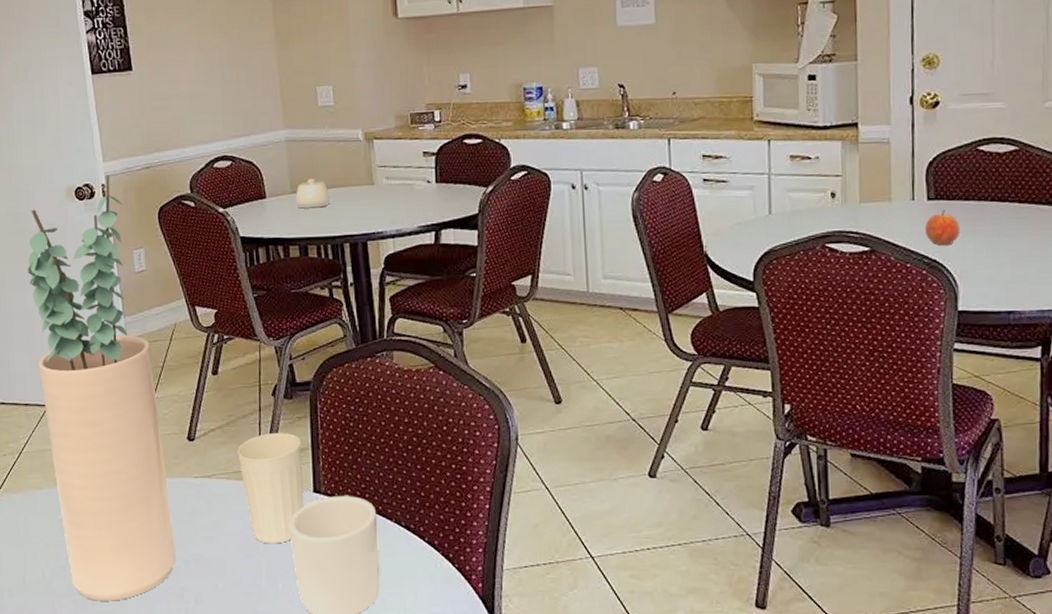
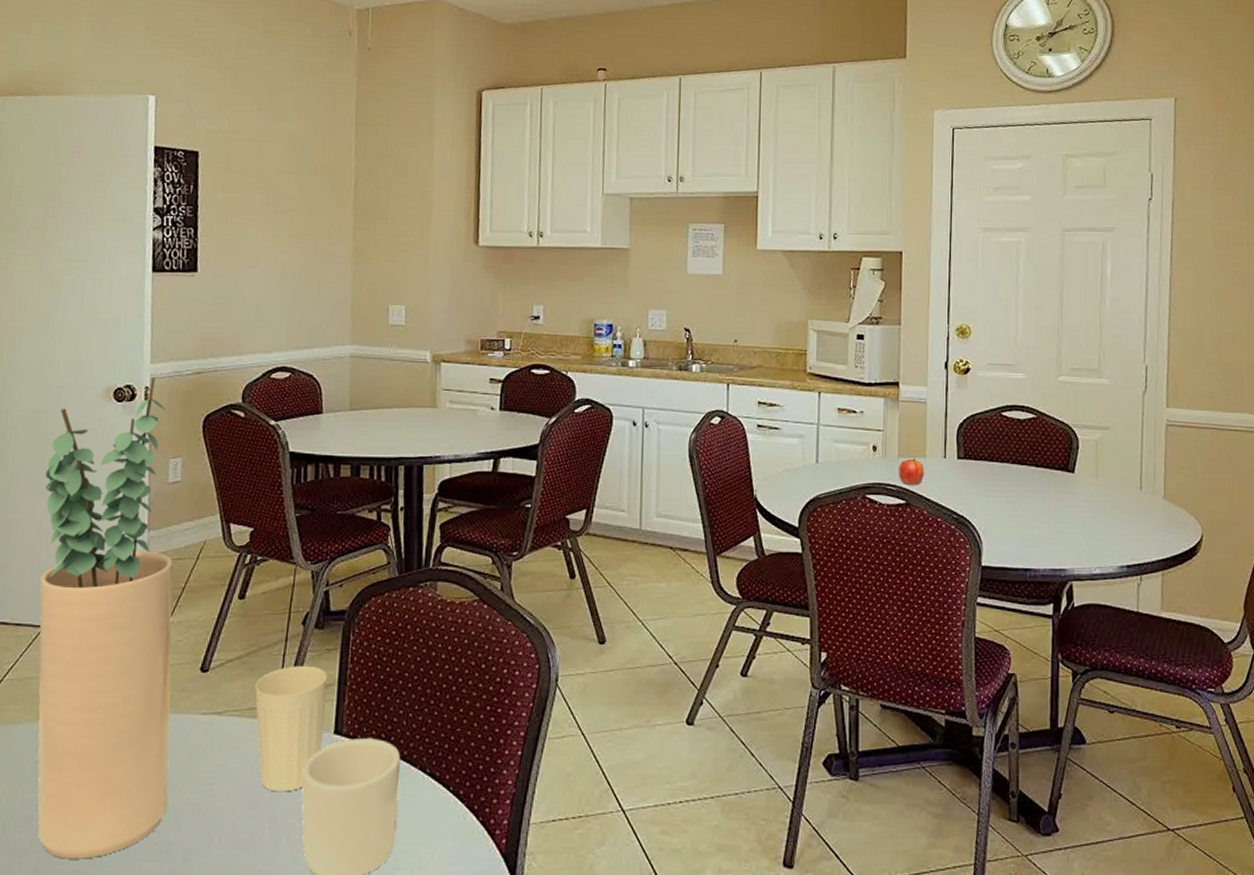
sugar bowl: present [295,179,330,209] -> none [353,397,390,427]
fruit: none [861,202,891,232] -> present [899,457,925,486]
fruit: present [924,209,961,247] -> none [954,468,986,504]

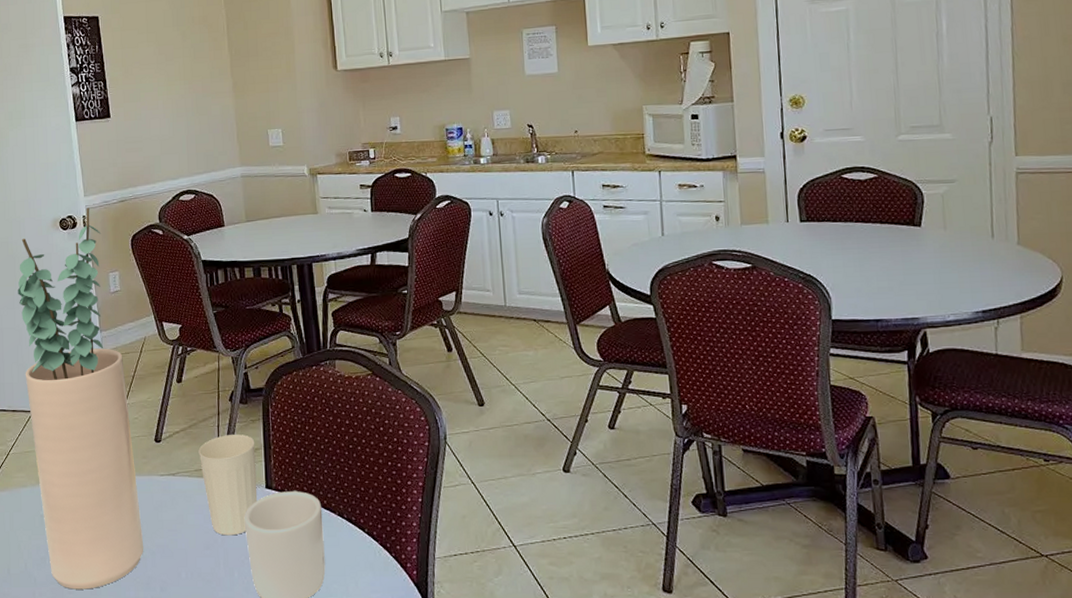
fruit: present [899,457,925,486] -> none [742,224,769,250]

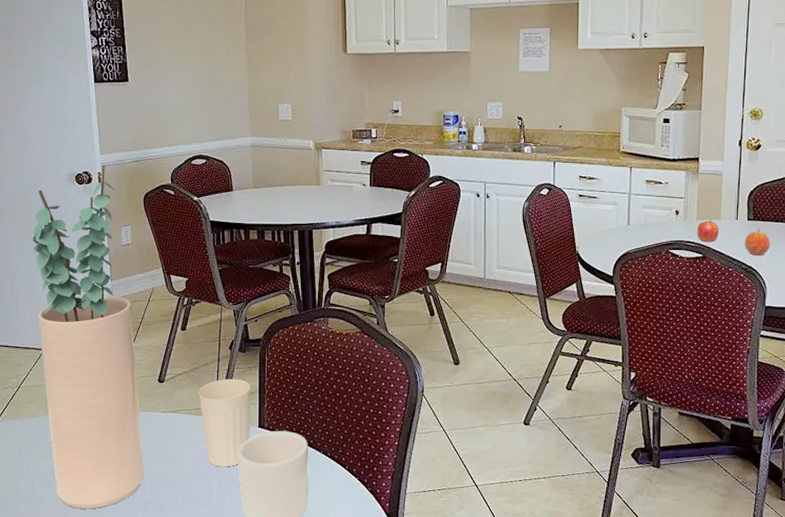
fruit: none [742,224,769,250] -> present [697,220,720,243]
fruit: none [798,230,831,263] -> present [744,228,771,257]

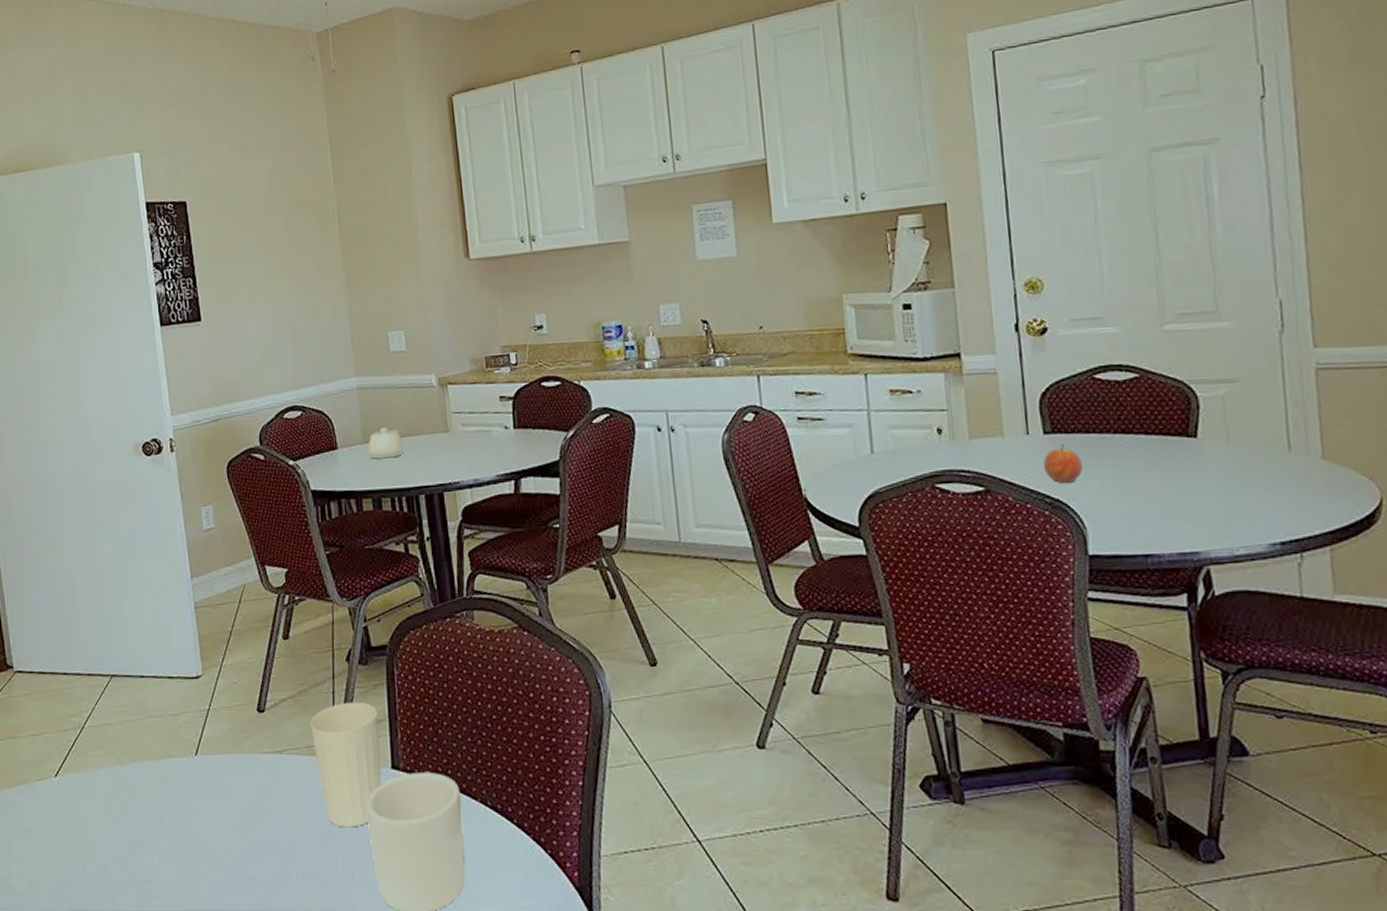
vase: present [33,165,144,509] -> none [93,428,246,894]
sugar bowl: none [257,177,284,201] -> present [368,427,404,459]
fruit: present [697,220,720,243] -> none [971,437,1005,470]

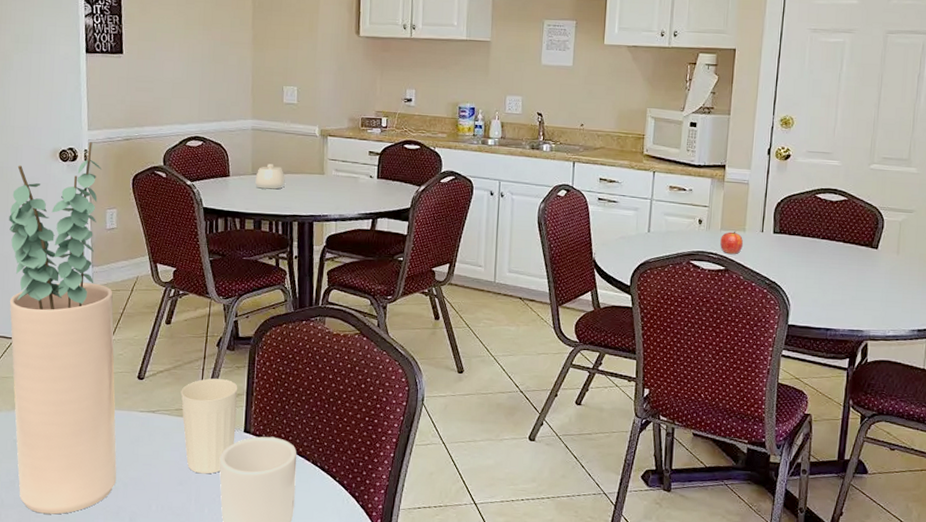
vase: none [93,428,246,894] -> present [9,142,117,515]
fruit: none [971,437,1005,470] -> present [720,231,744,255]
fruit: present [1043,443,1084,484] -> none [769,242,797,272]

